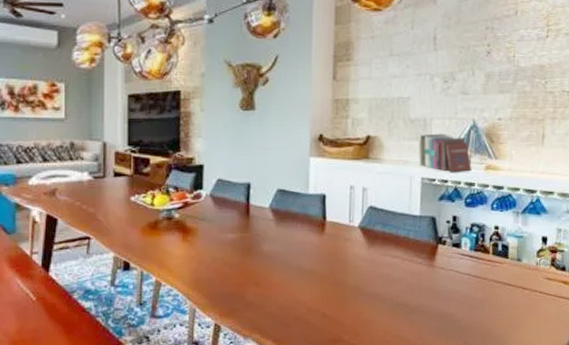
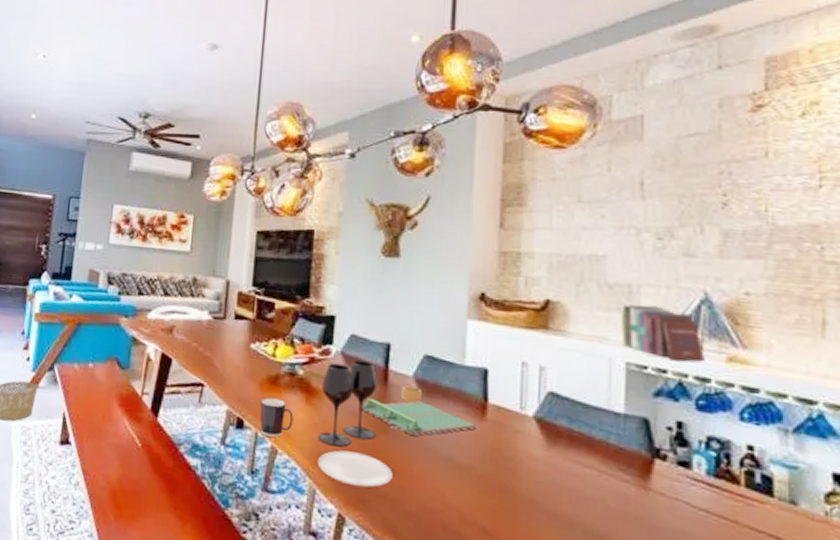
mug: none [143,241,173,274] -> present [260,397,294,438]
wine glass: none [195,200,241,272] -> present [319,360,377,447]
plate: none [195,274,256,301] -> present [317,450,393,488]
placemat: none [229,215,320,259] -> present [361,385,479,439]

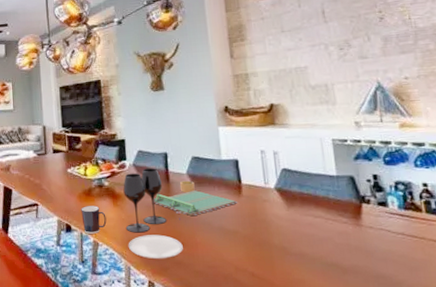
books: present [620,304,705,362] -> none [322,96,385,133]

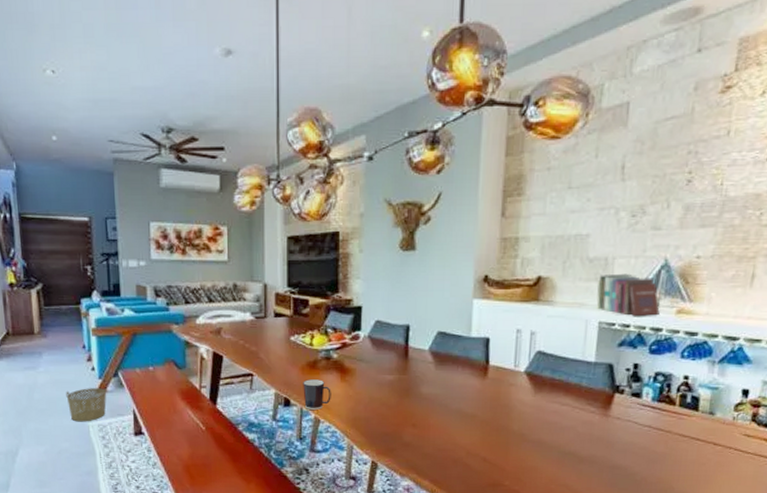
wine glass: present [123,168,166,233] -> none [353,342,399,411]
plate: present [128,234,183,260] -> none [353,414,414,440]
placemat: present [153,180,238,221] -> none [386,358,482,401]
books: none [322,96,385,133] -> present [596,273,660,317]

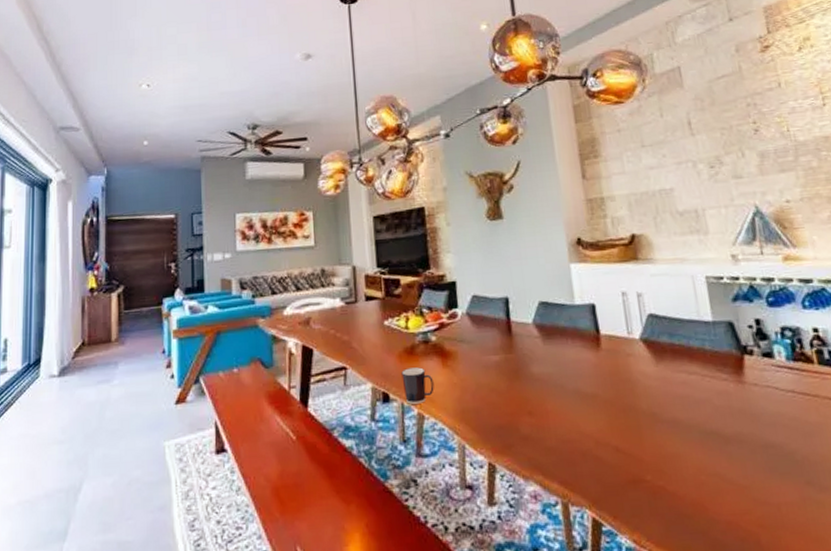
basket: present [66,388,107,422] -> none [141,398,187,443]
books: present [596,273,660,317] -> none [692,224,766,269]

